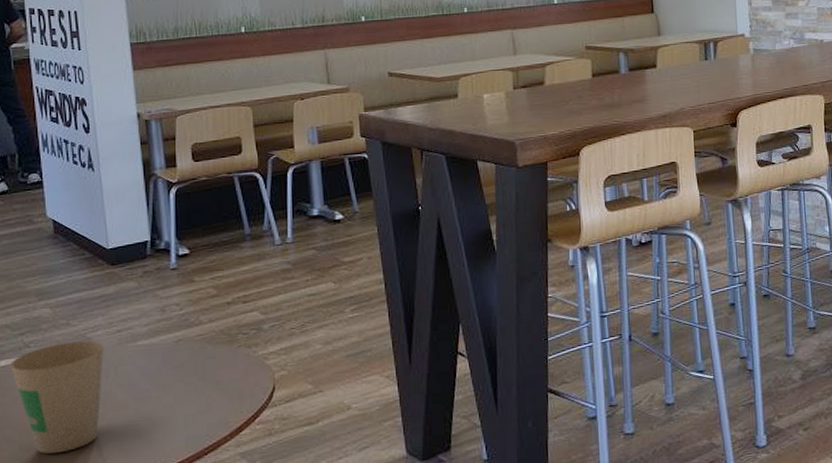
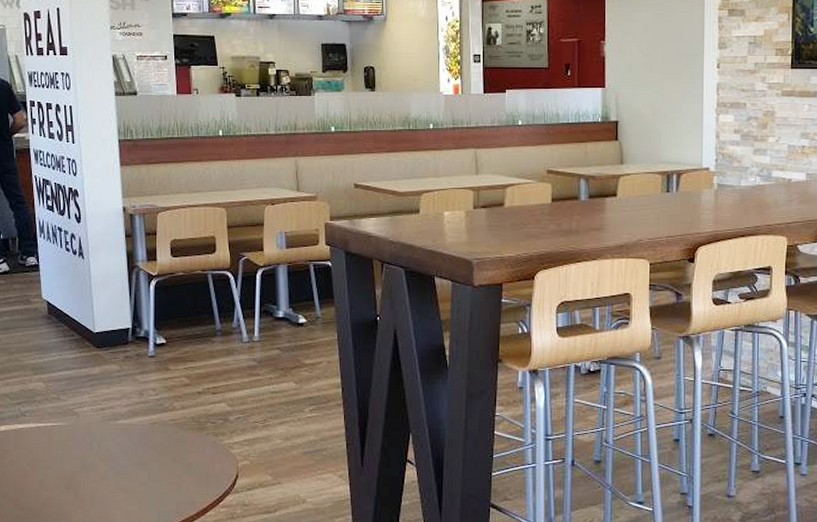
paper cup: present [10,341,105,454] -> none [9,415,90,514]

